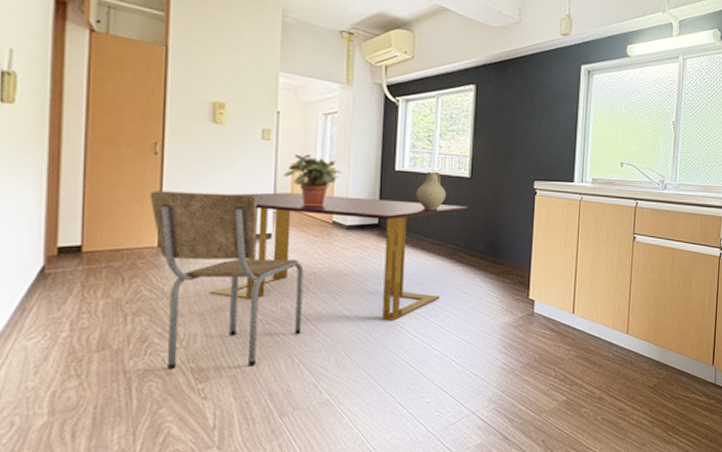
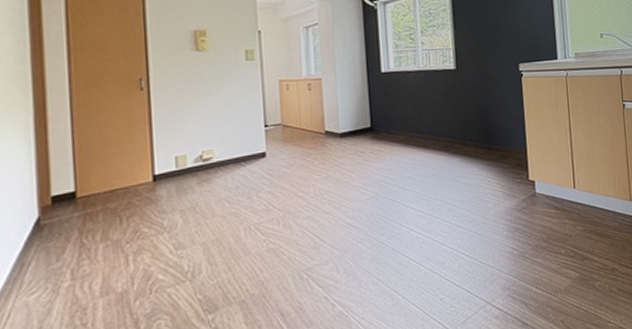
dining chair: present [149,191,304,369] -> none [139,116,307,304]
dining table: present [210,192,468,321] -> none [210,97,458,222]
potted plant: present [283,154,342,207] -> none [271,69,329,121]
ceramic jug: present [416,171,446,210] -> none [405,68,434,107]

